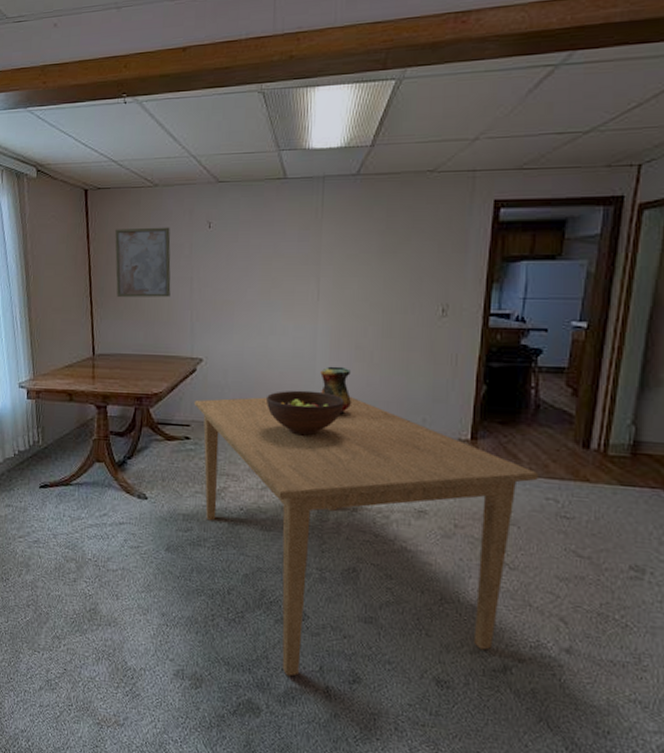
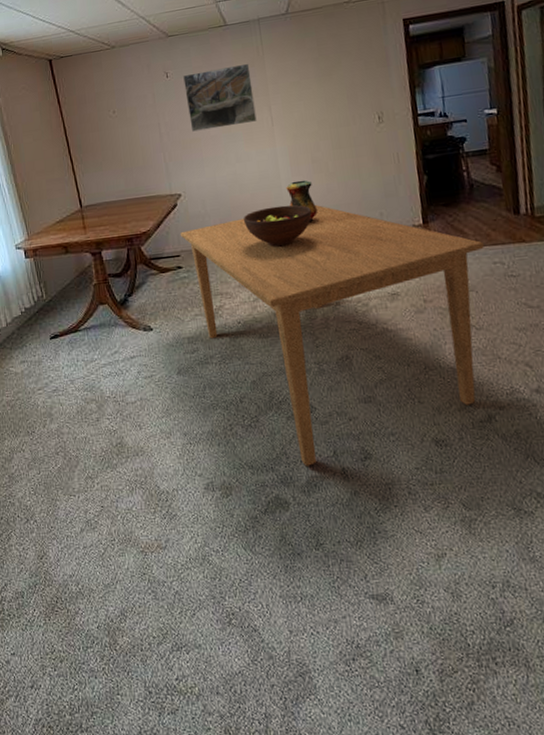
wall art: present [115,227,171,297] -> none [83,82,143,151]
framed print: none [226,225,304,293] -> present [183,63,257,132]

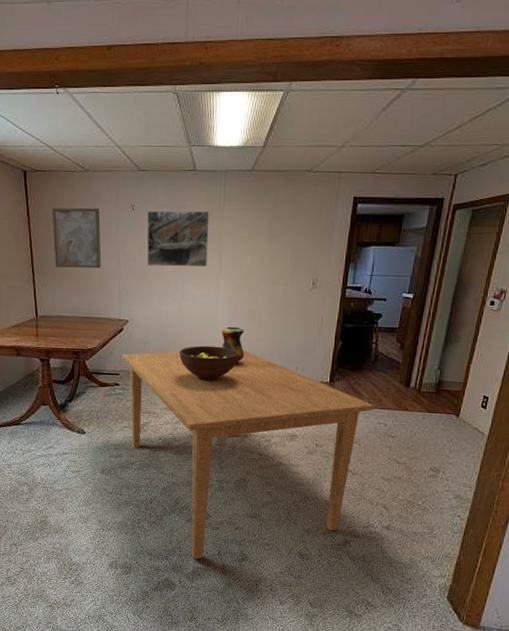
wall art: none [83,82,143,151] -> present [52,207,101,269]

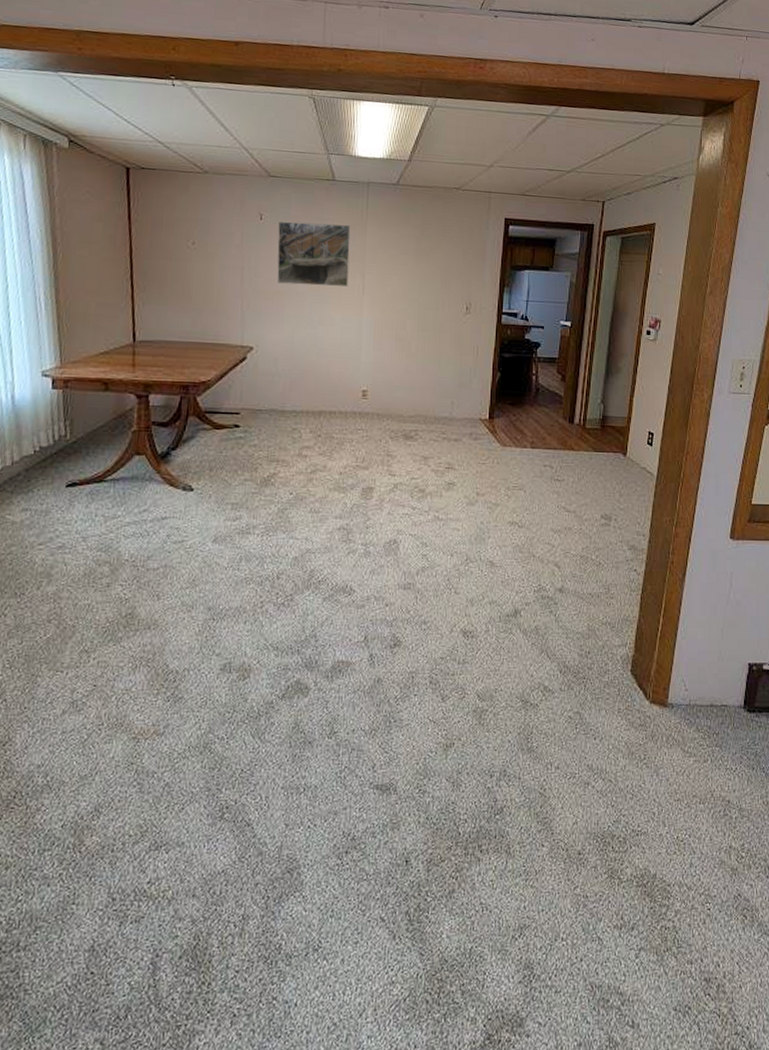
wall art: present [52,207,101,269] -> none [160,212,221,285]
dining table: present [121,350,374,560] -> none [243,382,538,651]
fruit bowl: present [179,345,239,381] -> none [315,377,386,420]
vase: present [221,326,245,365] -> none [365,355,393,400]

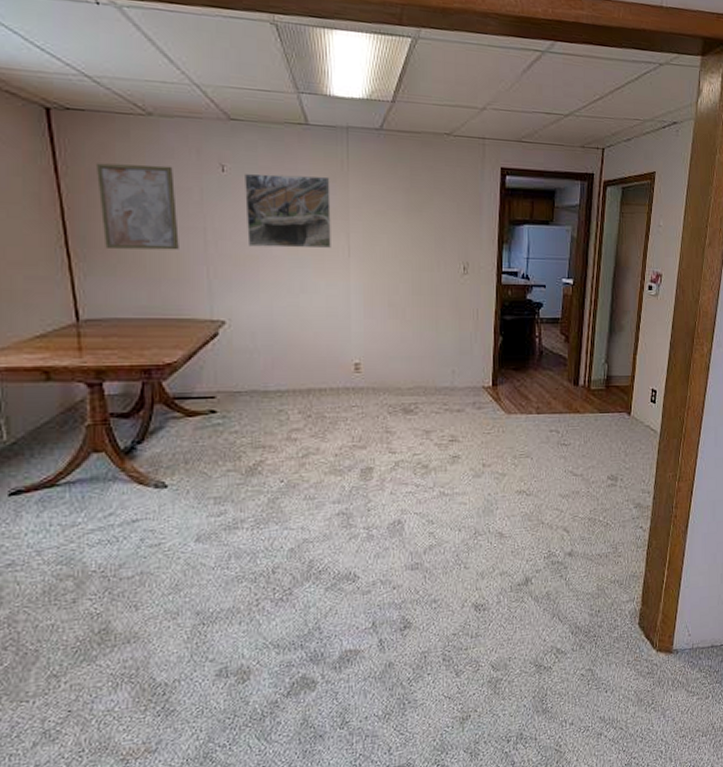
wall art: none [160,212,221,285] -> present [97,163,179,250]

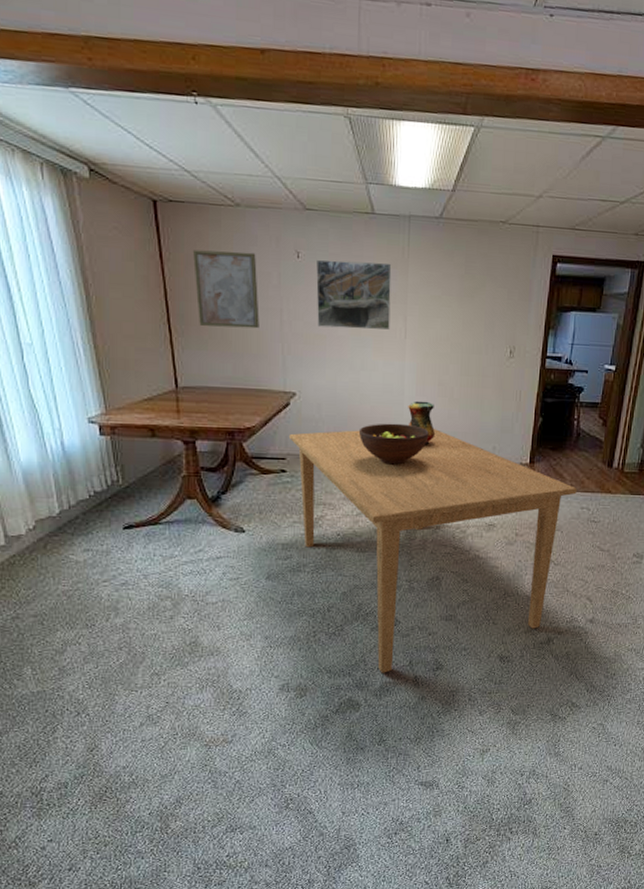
dining table: none [218,353,544,641] -> present [288,428,577,673]
fruit bowl: none [300,350,381,397] -> present [358,423,429,465]
vase: none [356,324,389,373] -> present [408,400,436,445]

